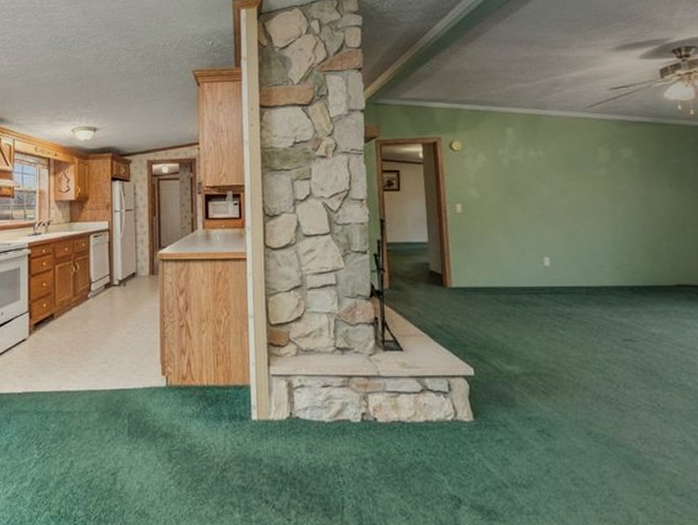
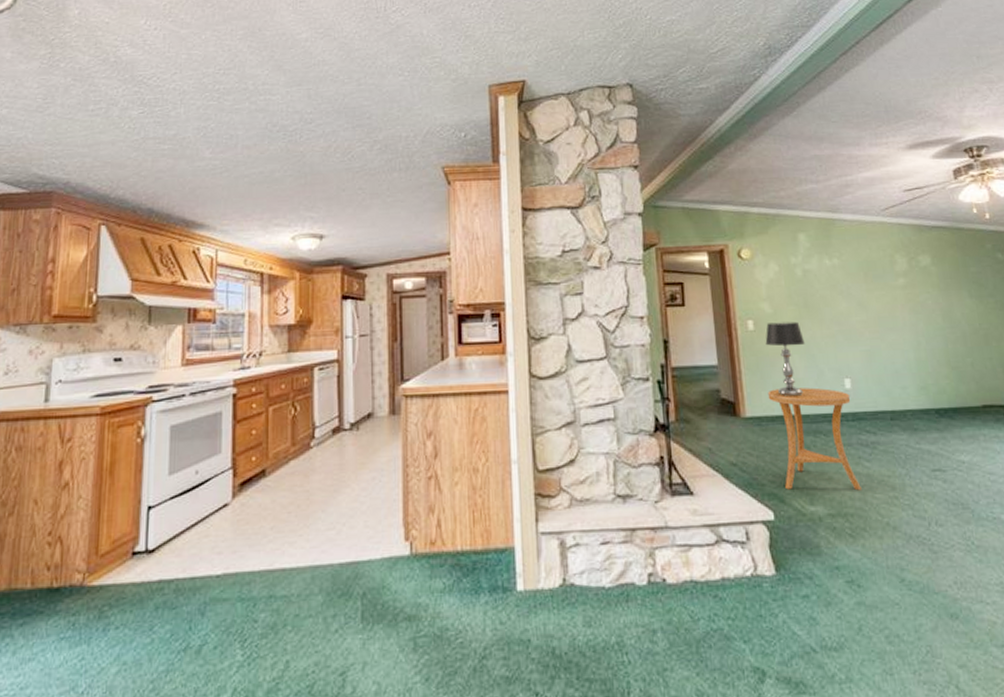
table lamp: none [472,206,508,272] -> present [765,321,805,397]
side table: none [472,264,555,354] -> present [767,387,861,491]

